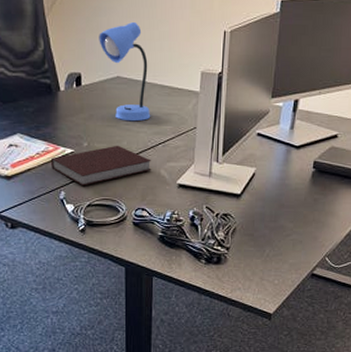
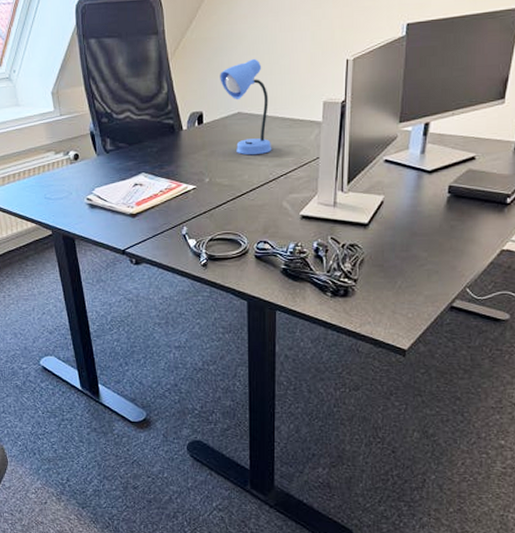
notebook: present [51,145,152,187] -> none [174,179,274,221]

